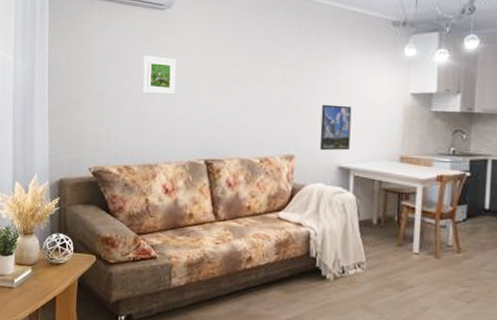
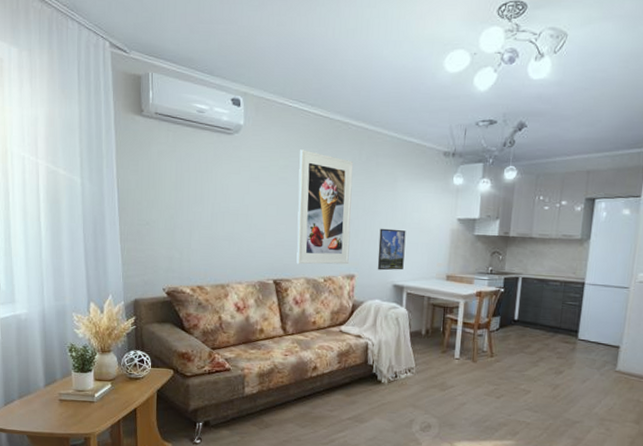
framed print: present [143,55,177,95] -> none [213,180,246,218]
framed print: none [230,23,292,144] -> present [296,149,354,265]

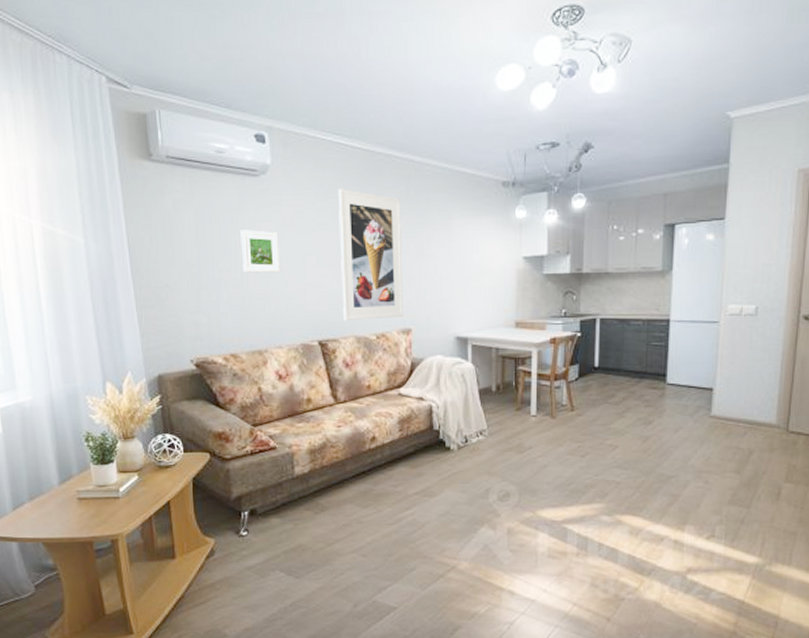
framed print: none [213,180,246,218] -> present [240,230,280,273]
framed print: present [377,228,406,271] -> none [436,273,466,322]

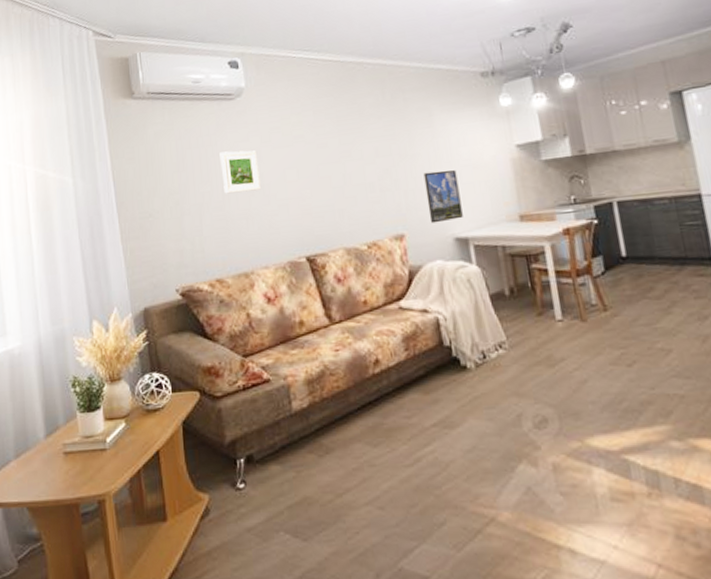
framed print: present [338,189,403,321] -> none [313,100,394,233]
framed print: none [436,273,466,322] -> present [423,170,463,224]

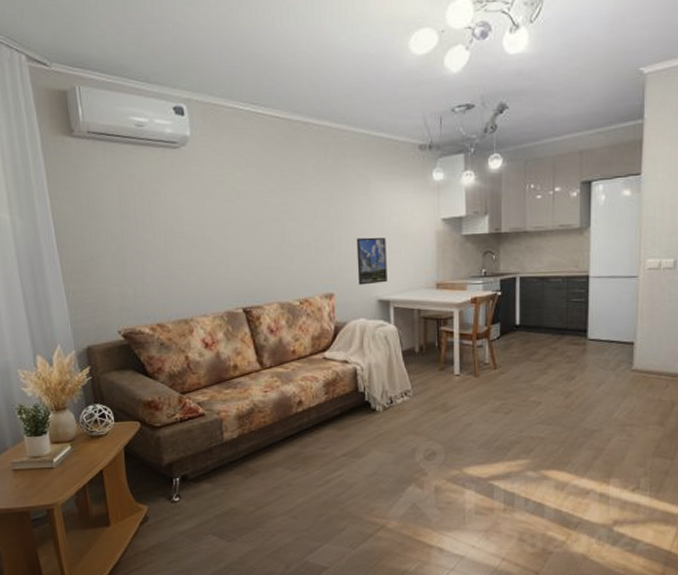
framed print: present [219,150,261,194] -> none [163,201,203,244]

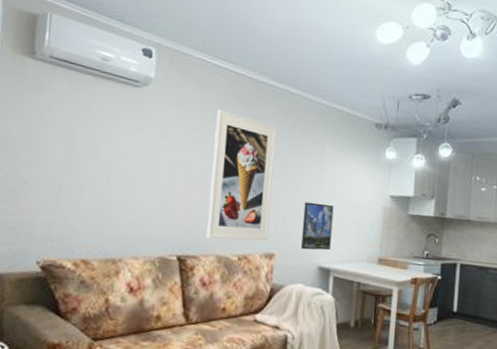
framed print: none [257,157,325,288] -> present [206,109,278,241]

